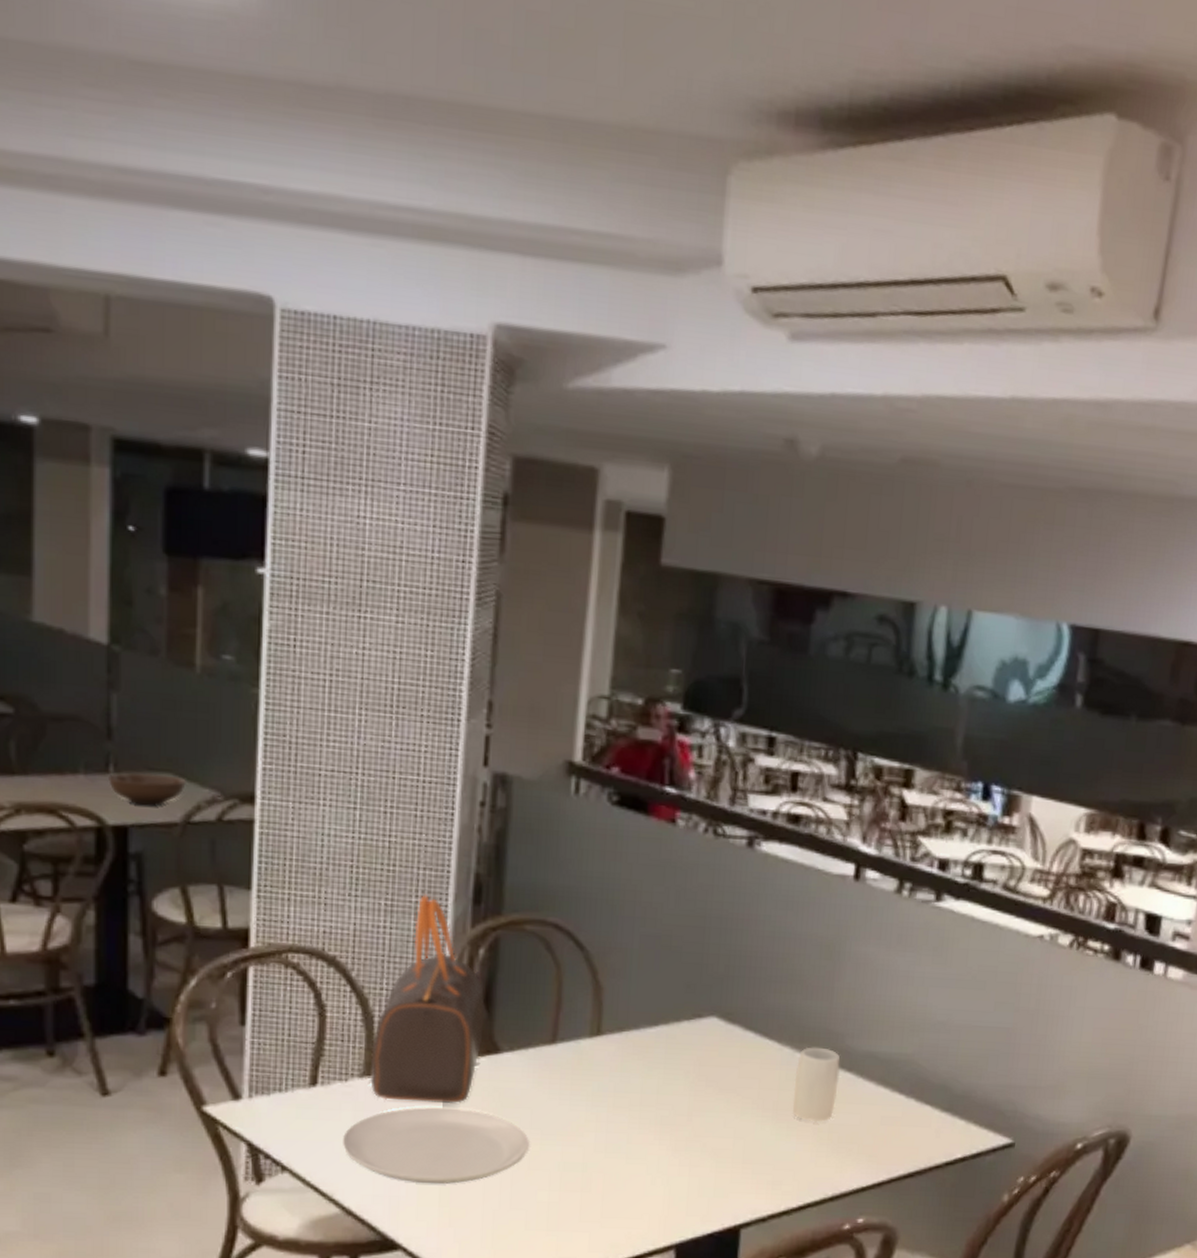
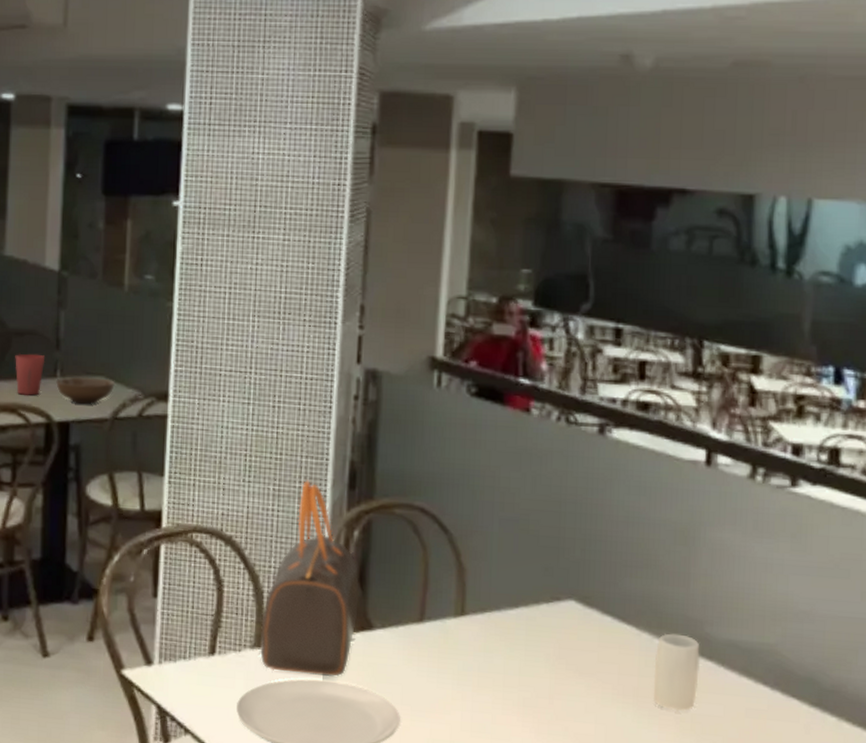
cup: none [52,742,93,795] -> present [15,353,46,396]

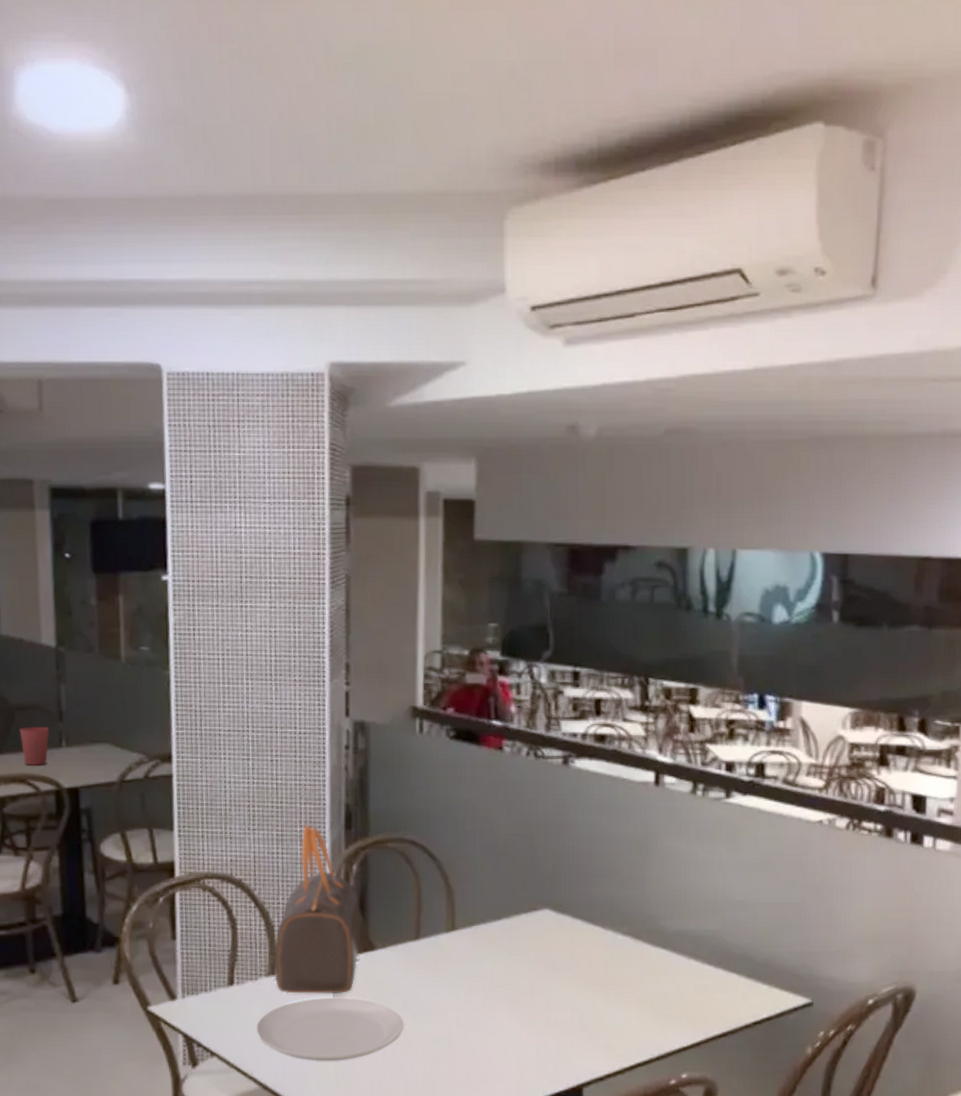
bowl: present [56,377,116,404] -> none [62,745,121,770]
cup: present [653,633,700,711] -> none [618,929,656,993]

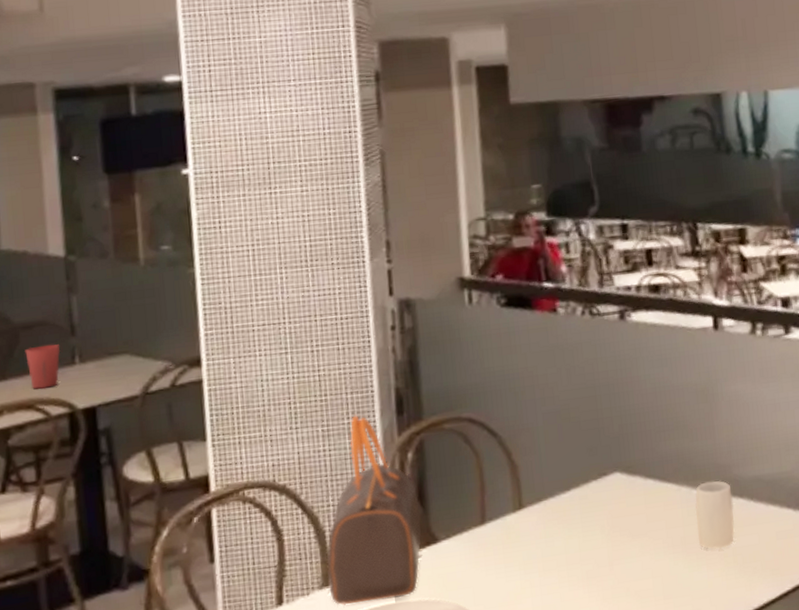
cup: none [618,929,656,993] -> present [695,480,735,549]

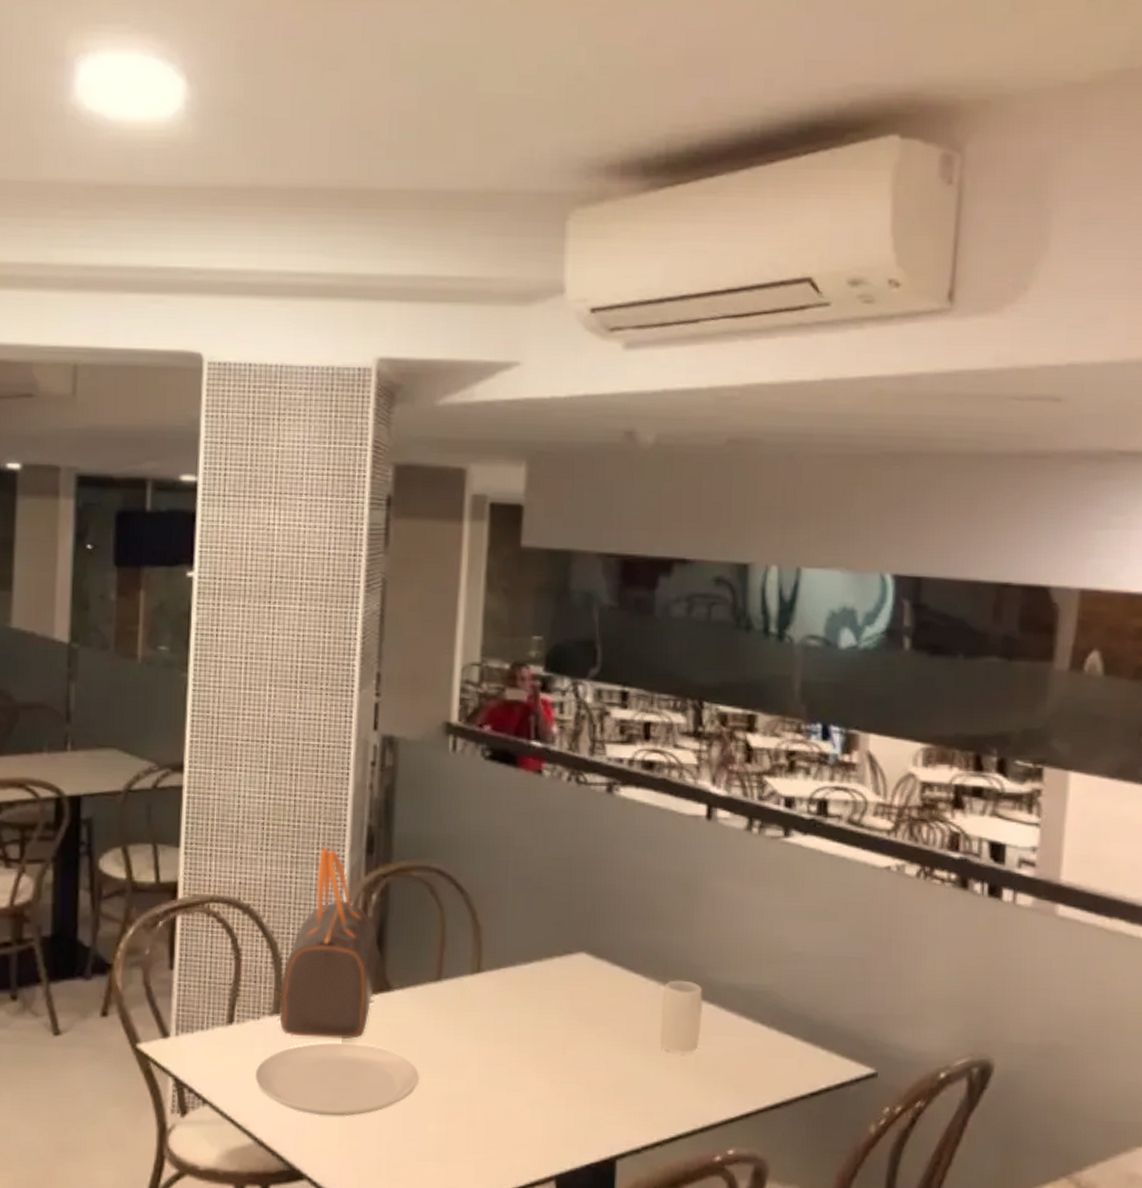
cup: present [25,344,61,390] -> none [23,727,55,771]

